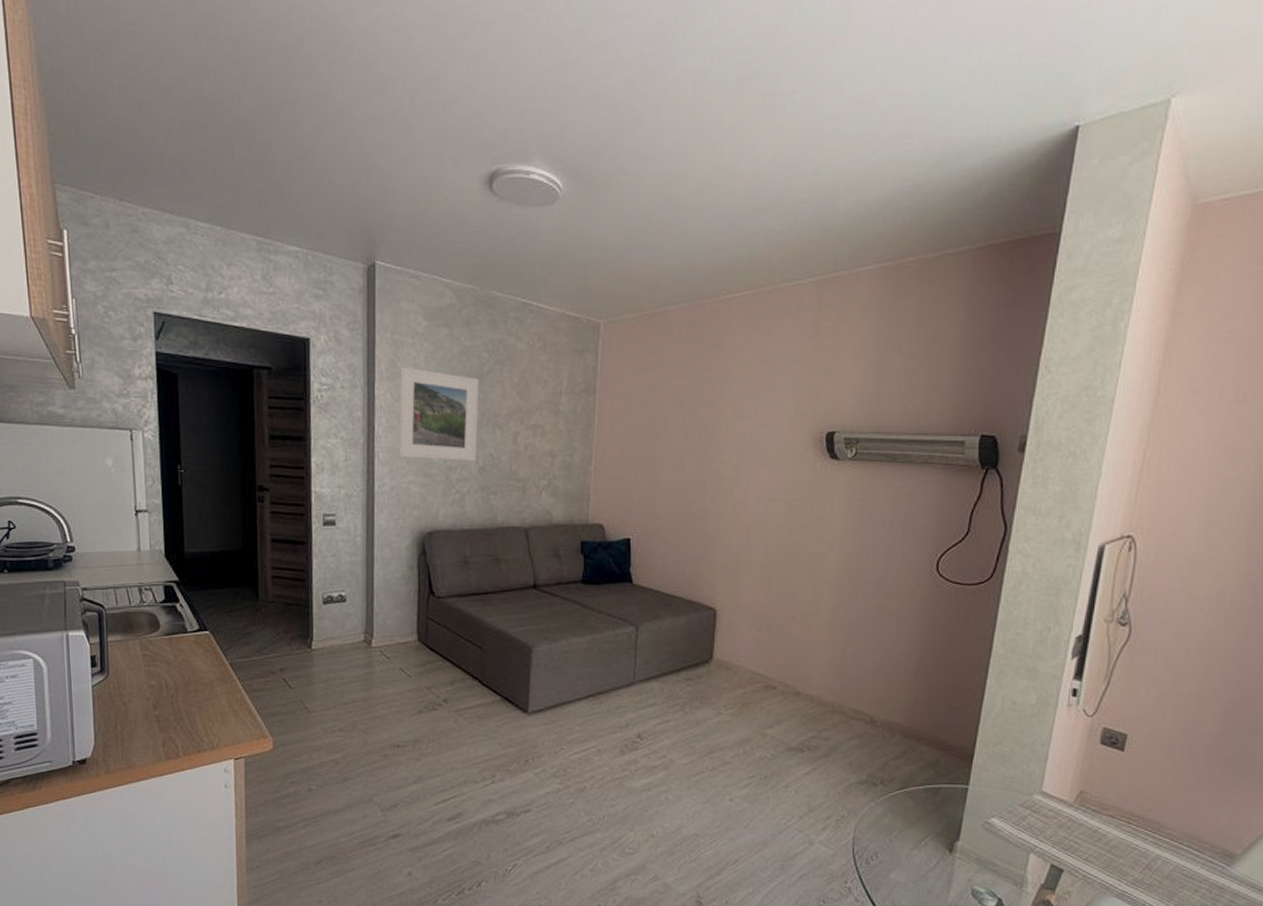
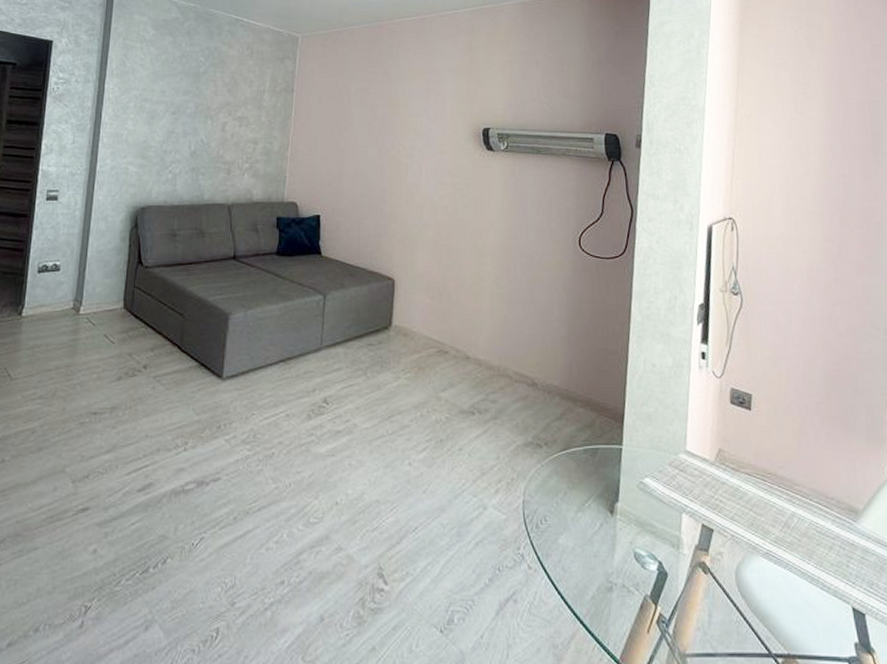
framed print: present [398,366,479,461] -> none [120,66,196,146]

